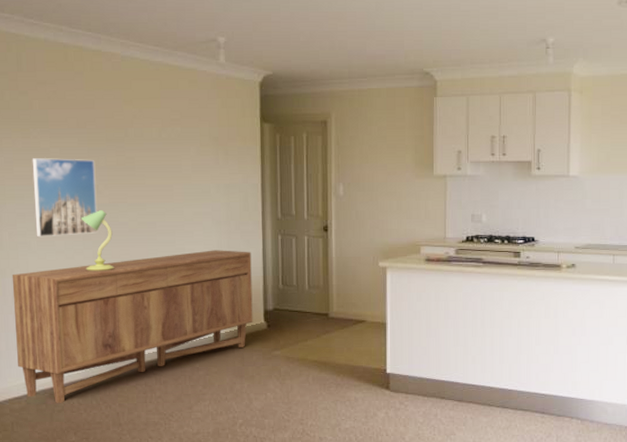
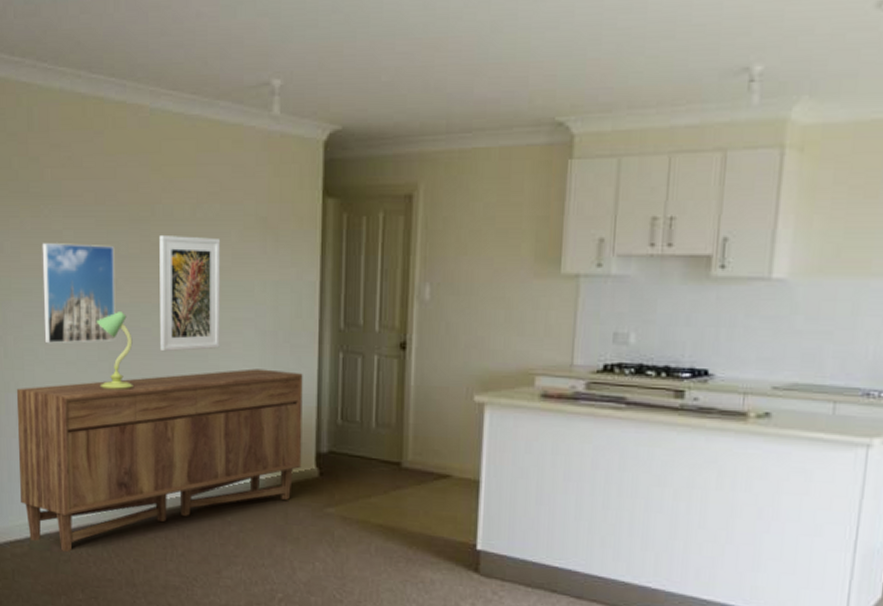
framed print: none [132,151,185,240] -> present [159,236,220,352]

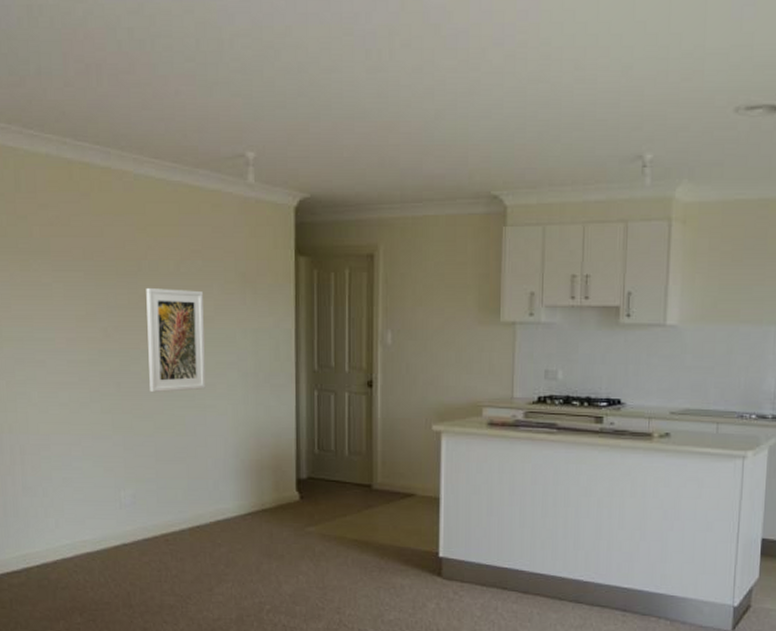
sideboard: present [16,368,303,551] -> none [9,406,284,579]
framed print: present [42,243,116,344] -> none [32,295,106,388]
table lamp: present [96,310,133,391] -> none [87,356,125,429]

